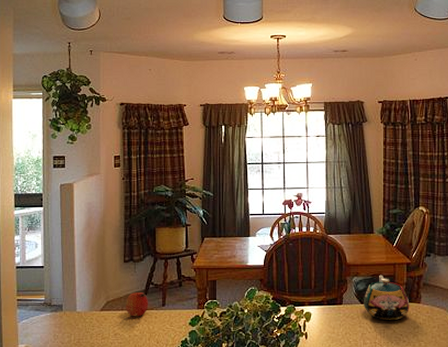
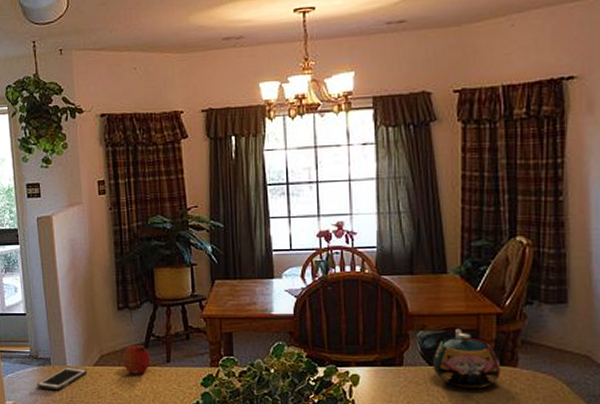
cell phone: none [48,311,94,334] -> present [37,366,87,391]

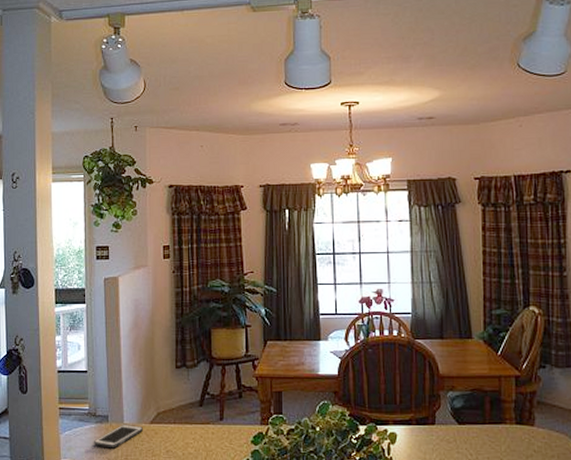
fruit: present [123,345,151,374] -> none [178,403,205,432]
teapot: present [432,328,501,389] -> none [460,389,521,447]

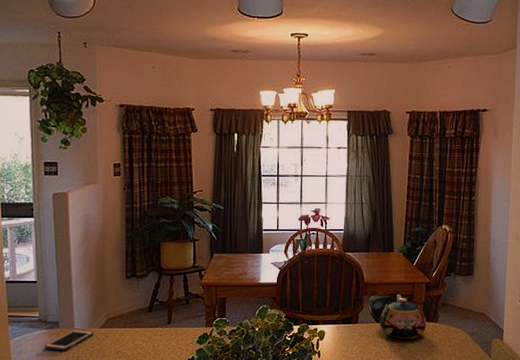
teapot: none [460,389,521,447] -> present [379,294,427,340]

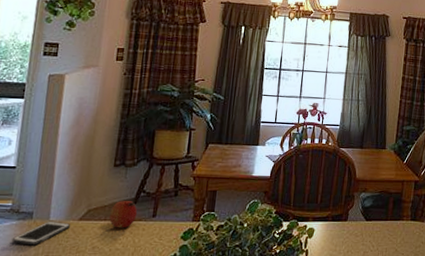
fruit: none [128,310,153,335] -> present [109,201,138,228]
teapot: present [379,294,427,340] -> none [368,191,414,239]

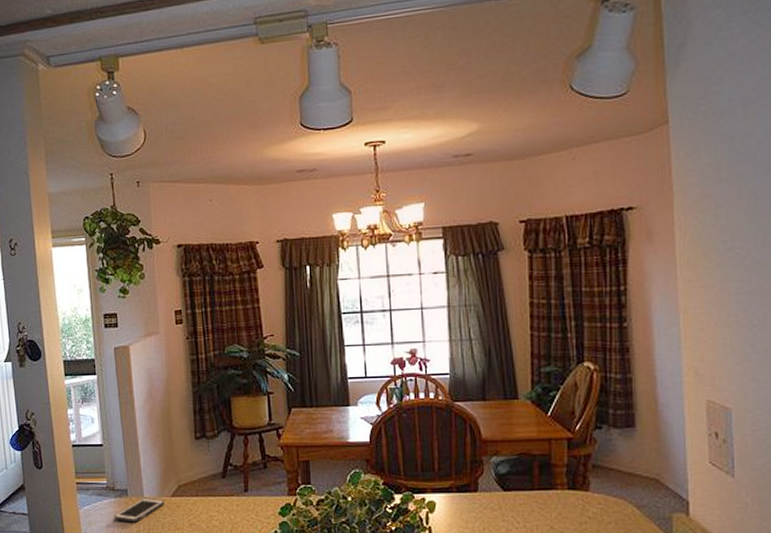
fruit: present [109,201,138,228] -> none [200,475,228,504]

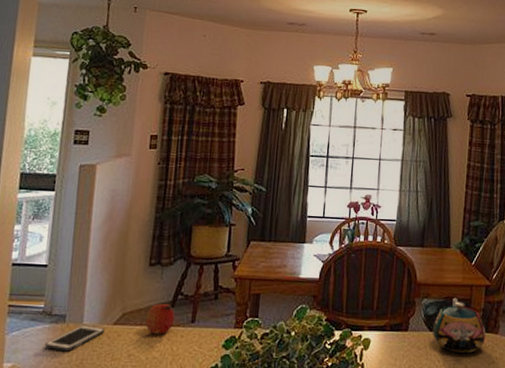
fruit: none [200,475,228,504] -> present [145,304,175,335]
teapot: none [506,453,574,514] -> present [432,297,486,354]

